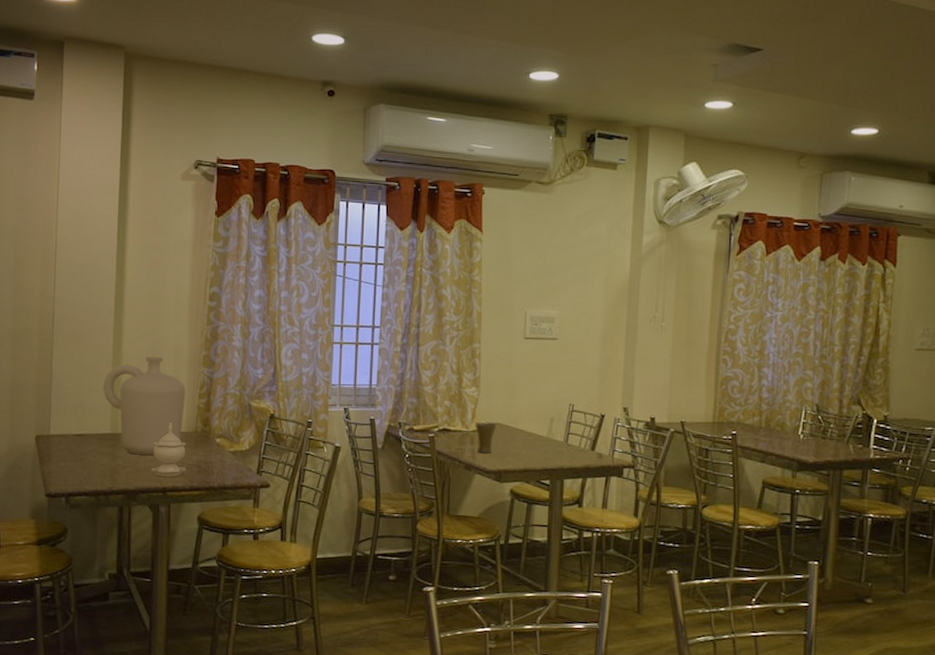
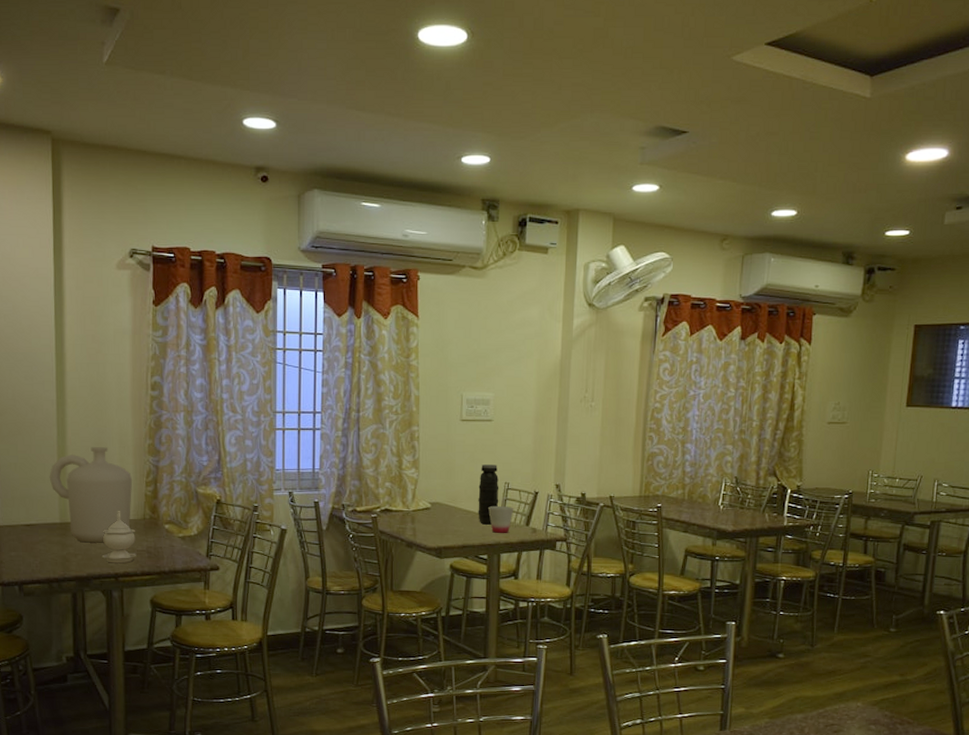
cup: present [475,422,497,453] -> none [415,501,436,531]
water jug: none [540,385,564,448] -> present [478,464,499,525]
cup: none [551,429,579,458] -> present [488,506,514,533]

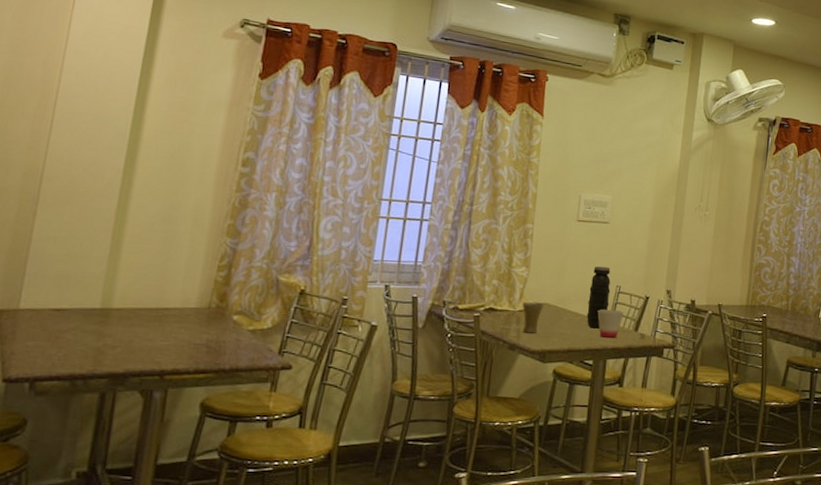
water jug: present [49,447,133,543] -> none [96,223,203,334]
sugar bowl: present [101,511,137,564] -> none [147,297,197,359]
cup: none [415,501,436,531] -> present [522,301,544,333]

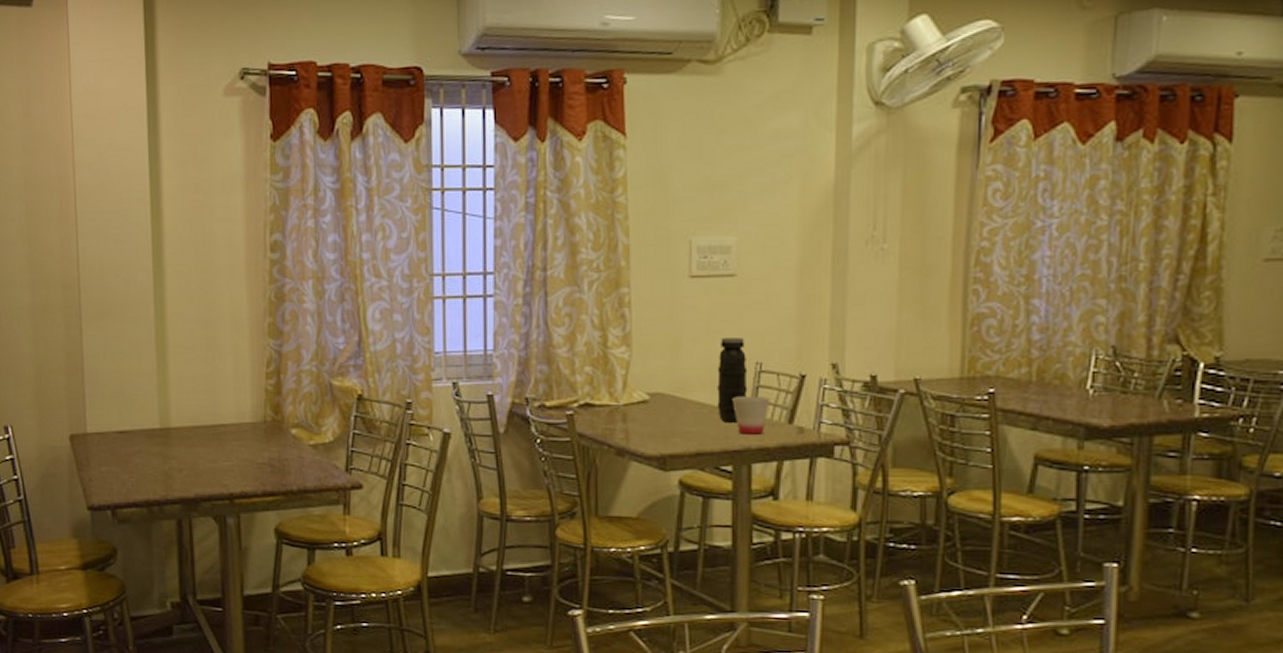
cup: present [522,301,544,333] -> none [627,392,657,433]

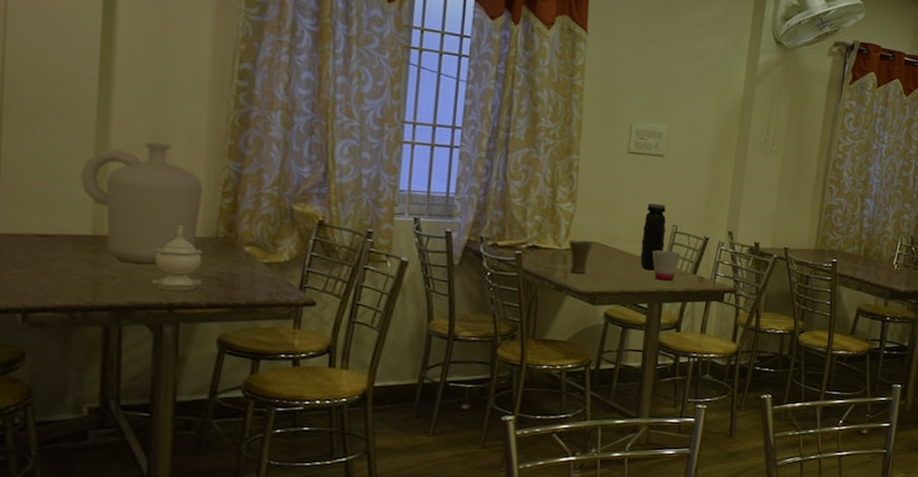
water jug: none [146,329,250,454] -> present [80,142,204,265]
sugar bowl: none [212,412,257,481] -> present [151,225,204,292]
cup: none [627,392,657,433] -> present [569,239,593,274]

